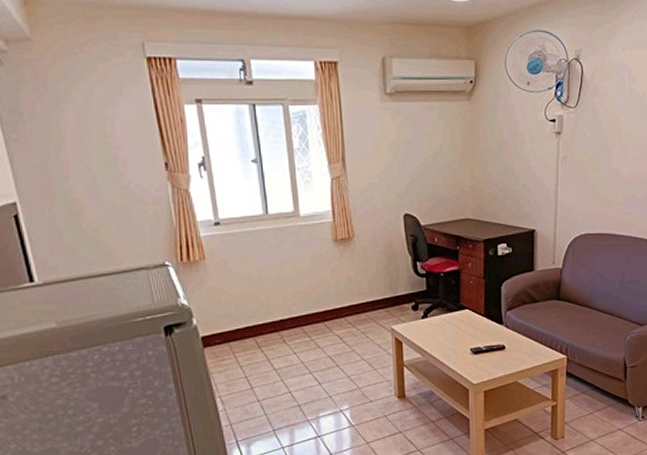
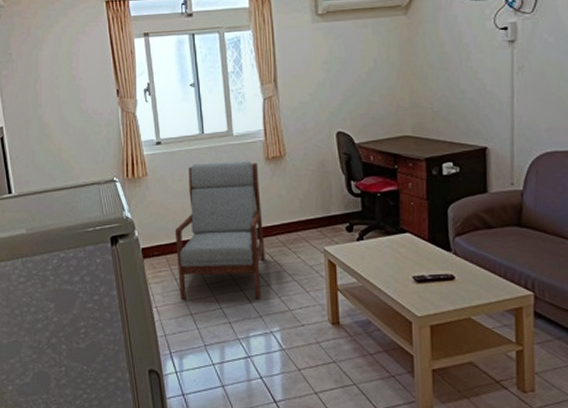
armchair: none [238,242,334,387] -> present [174,160,265,300]

